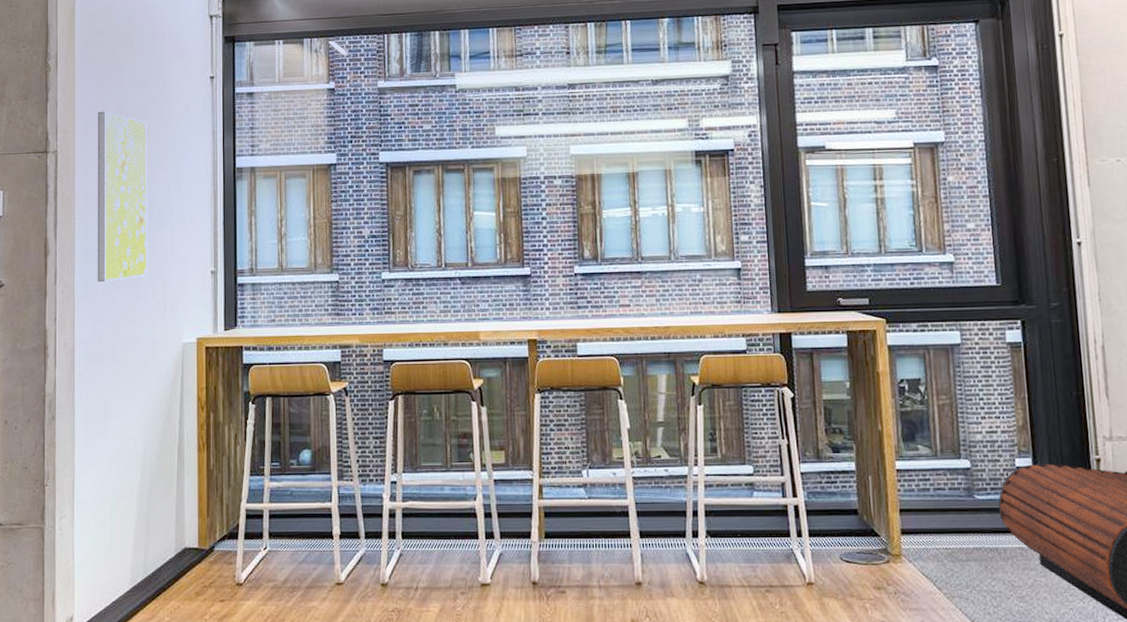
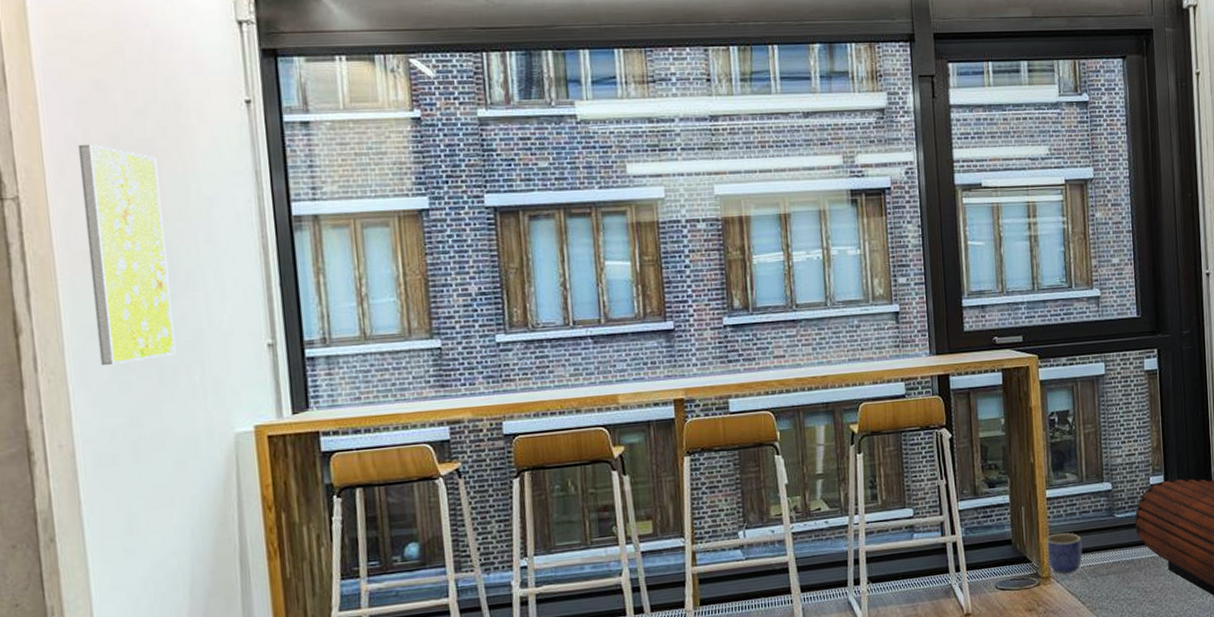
planter: none [897,508,938,553] -> present [1047,532,1083,574]

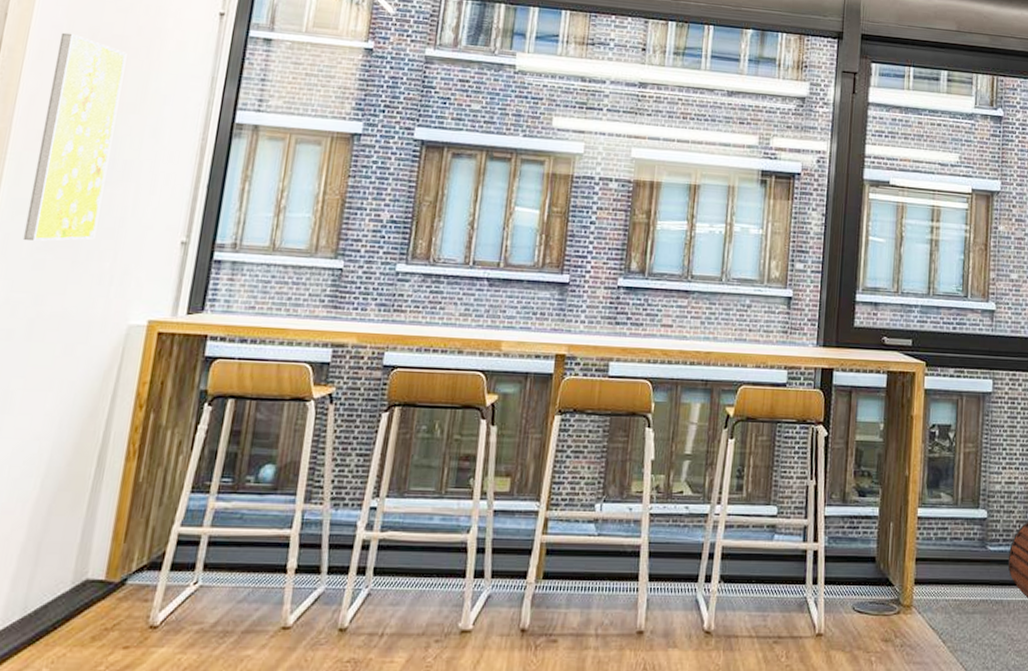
planter: present [1047,532,1083,574] -> none [910,557,950,604]

